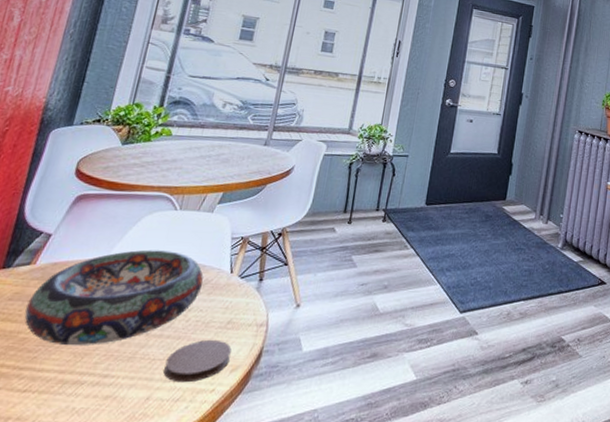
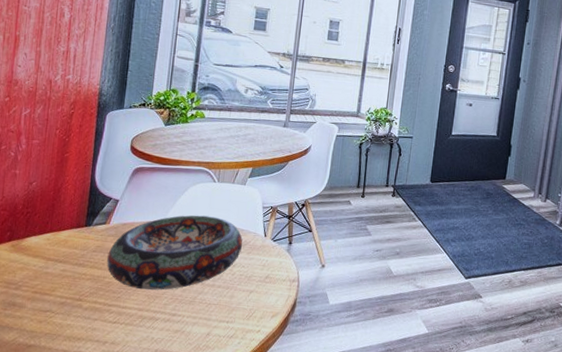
coaster: present [163,339,232,383] -> none [218,290,271,324]

